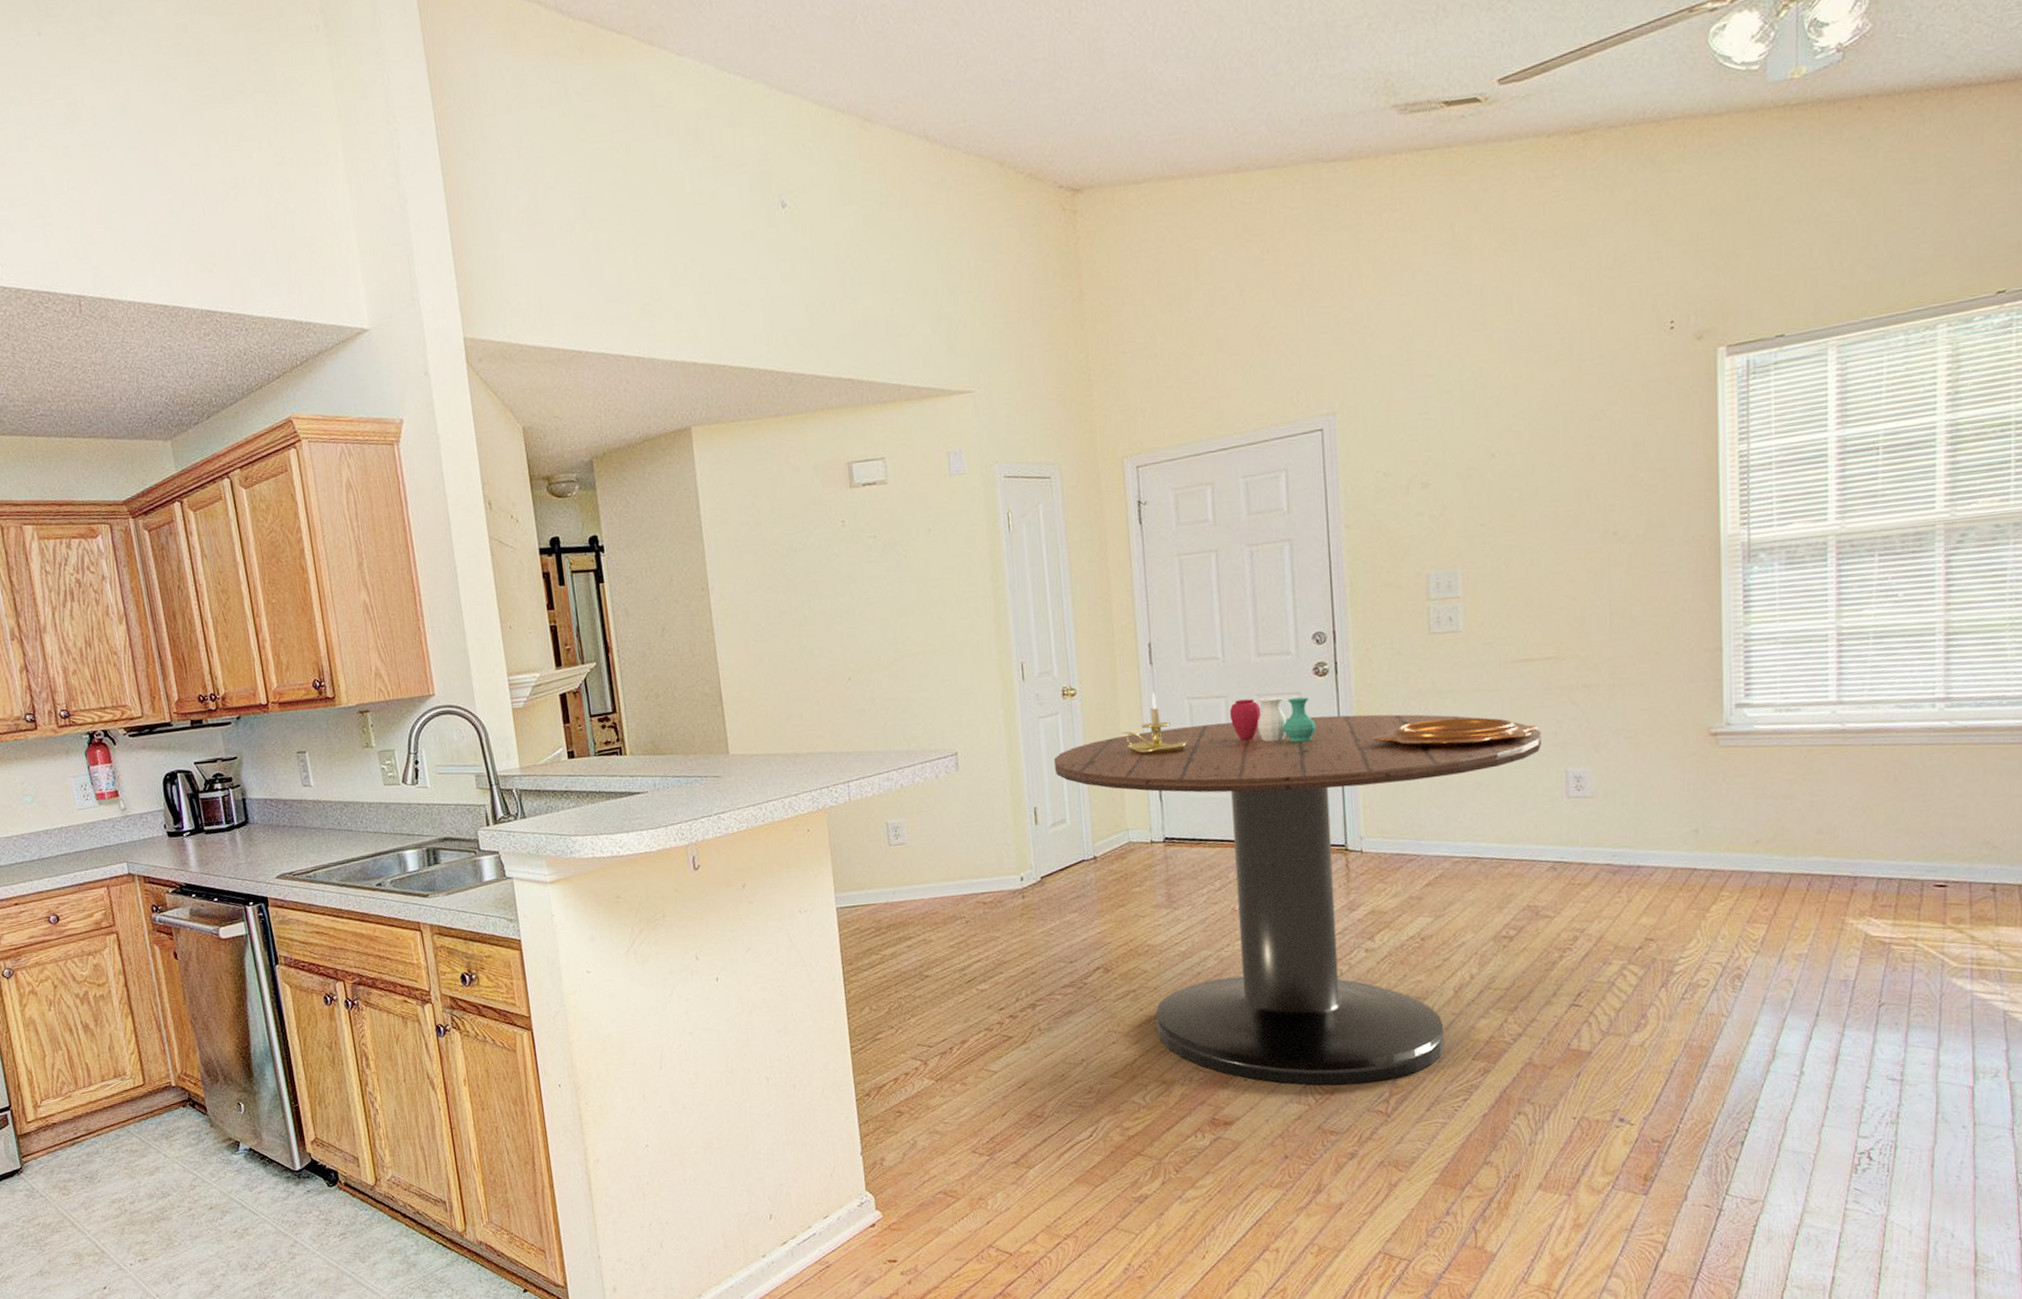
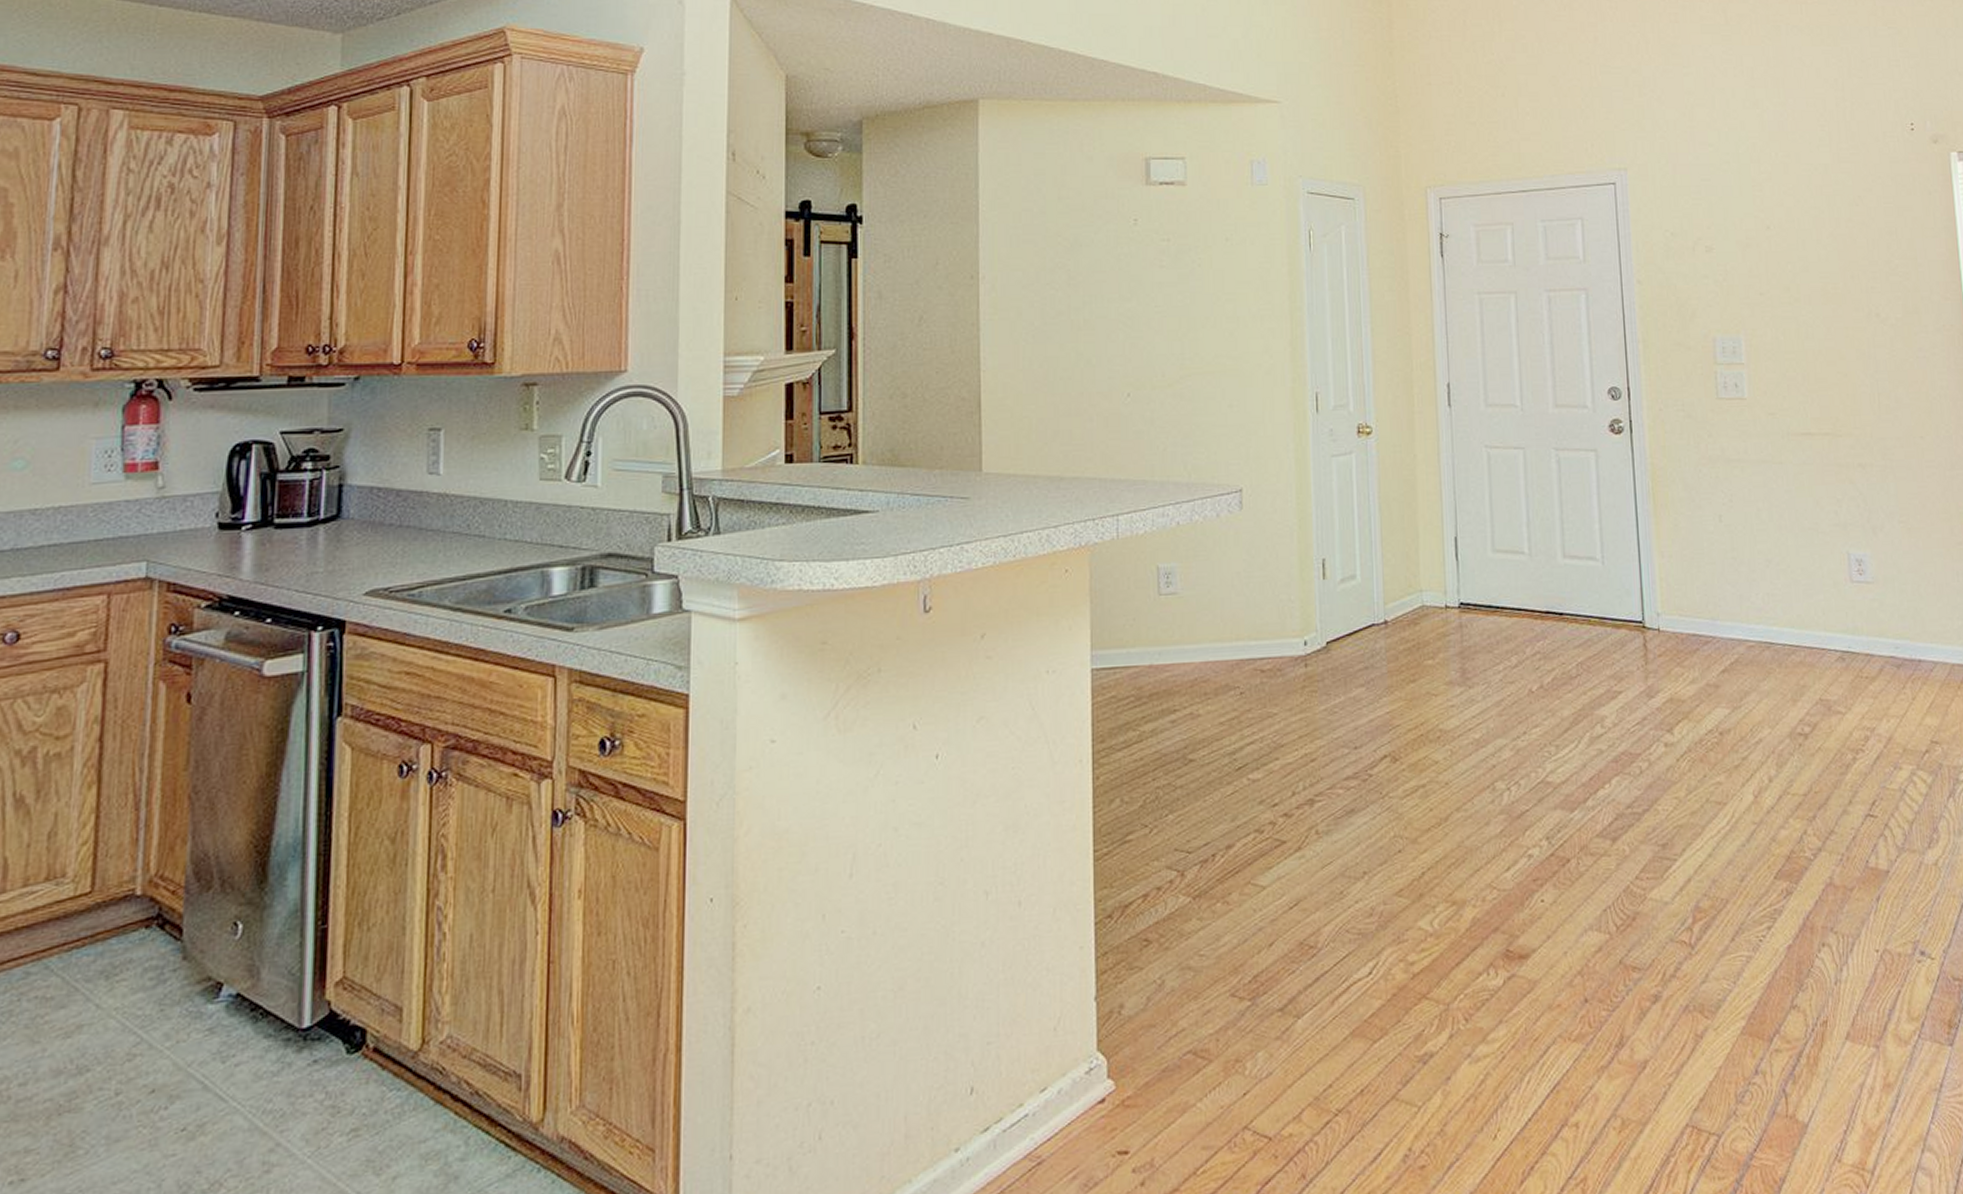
dining table: present [1053,714,1542,1085] -> none [1345,476,1825,909]
candle holder: present [1121,692,1188,755] -> none [1417,437,1486,507]
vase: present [1229,697,1317,743] -> none [1527,452,1613,504]
decorative bowl: present [1369,717,1538,749] -> none [1664,489,1821,522]

